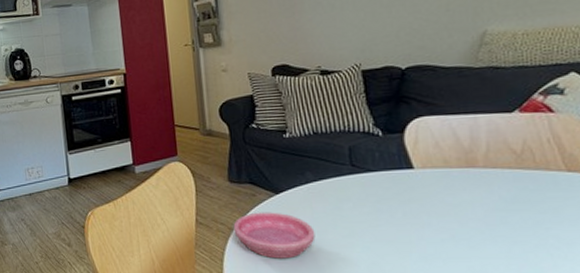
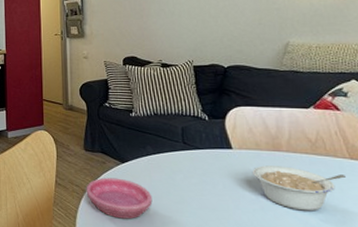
legume: none [440,185,561,237] -> present [253,165,346,212]

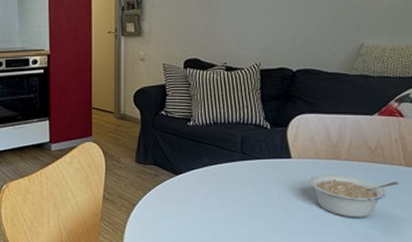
saucer: present [86,177,153,219] -> none [136,191,205,232]

